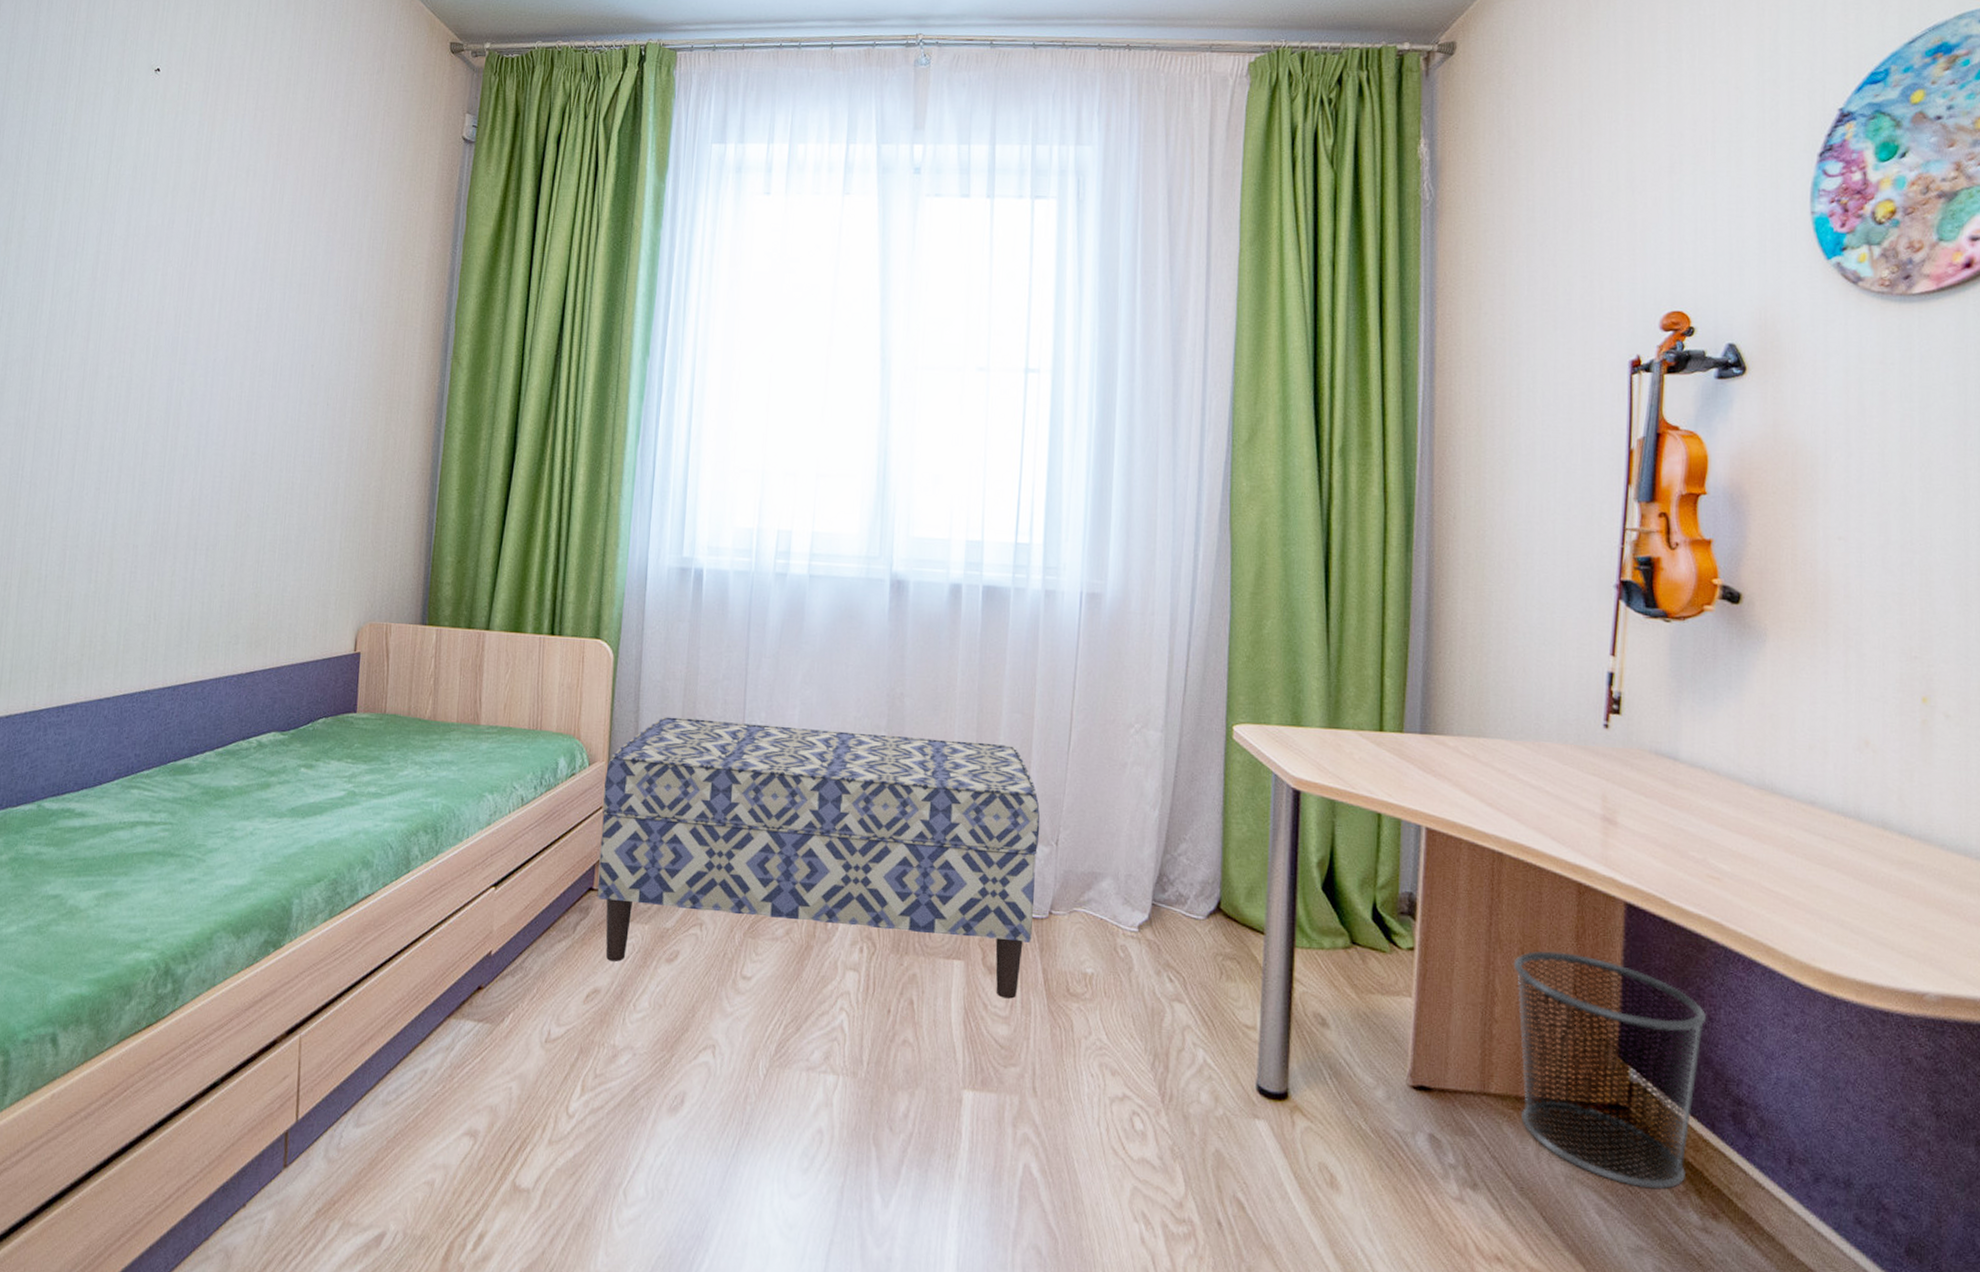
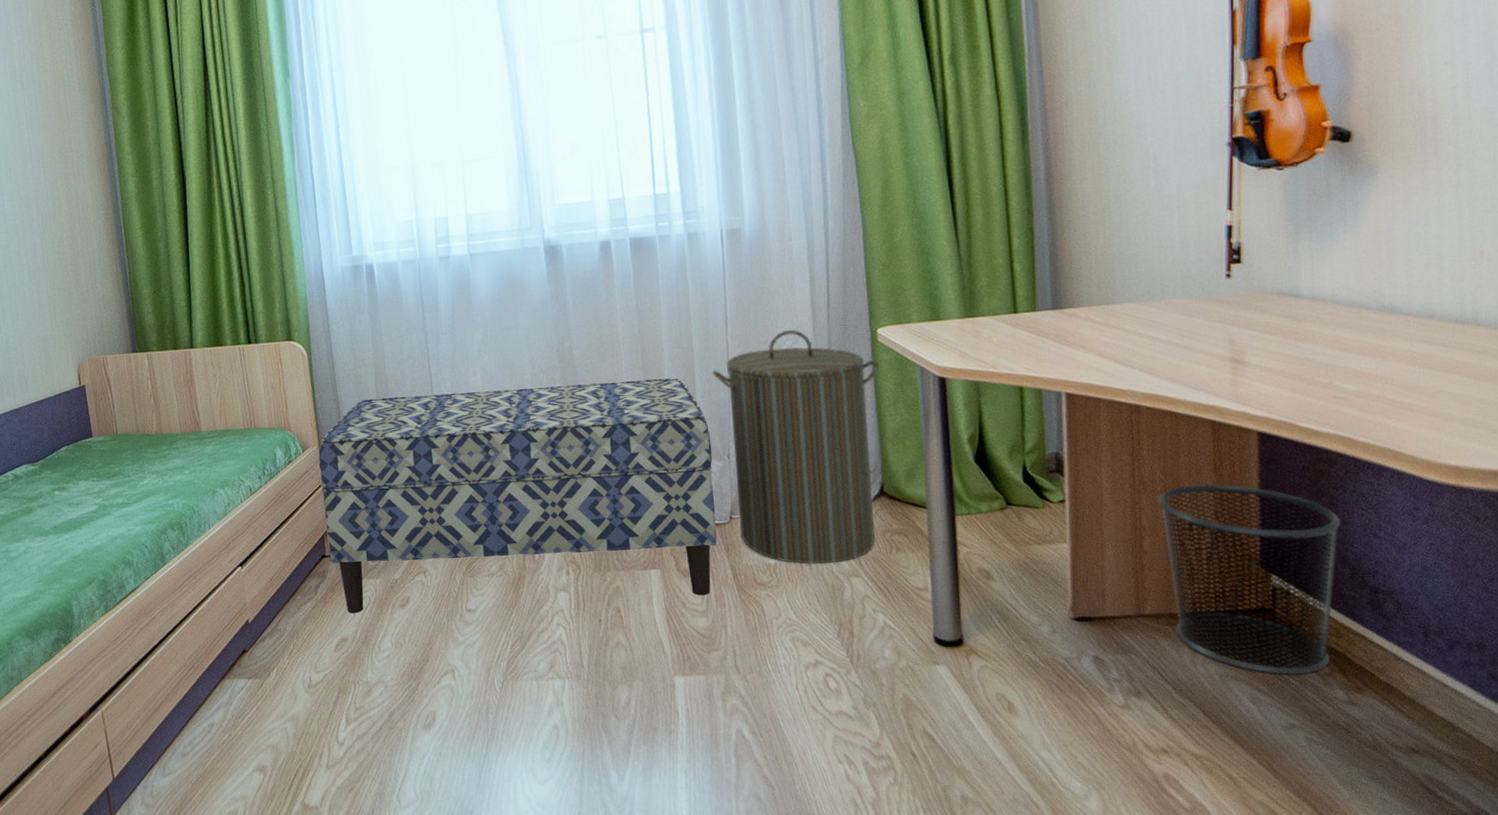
laundry hamper: none [1051,711,1231,984] -> present [712,329,879,565]

